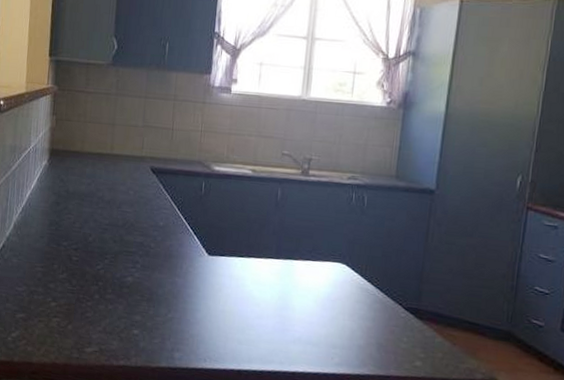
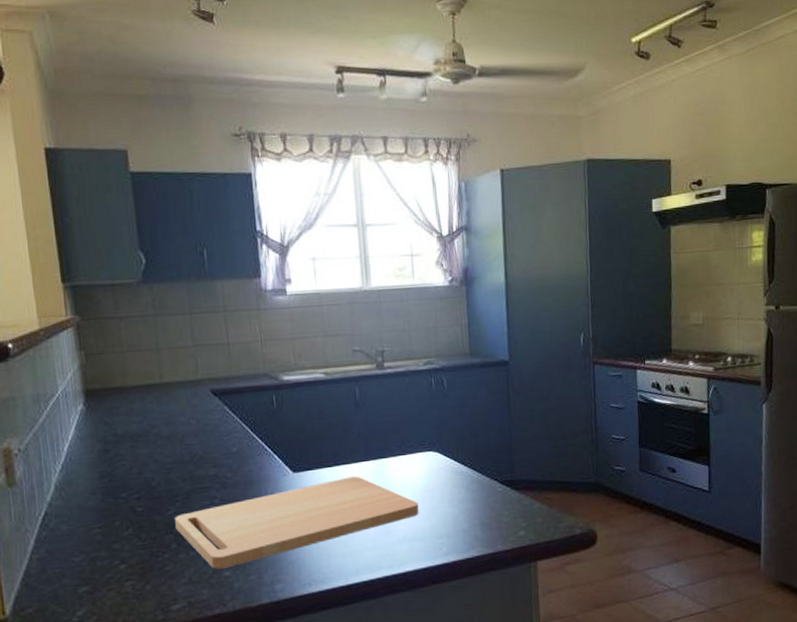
cutting board: none [101,269,319,327] -> present [175,476,419,570]

